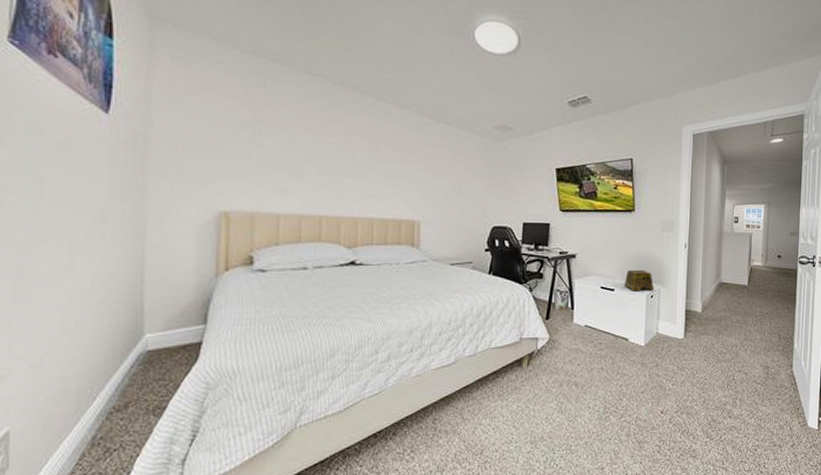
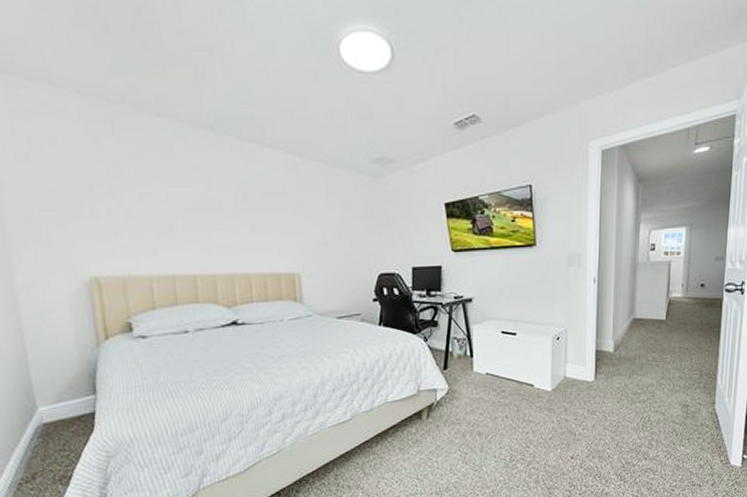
decorative box: present [624,269,654,292] -> none [526,310,561,334]

